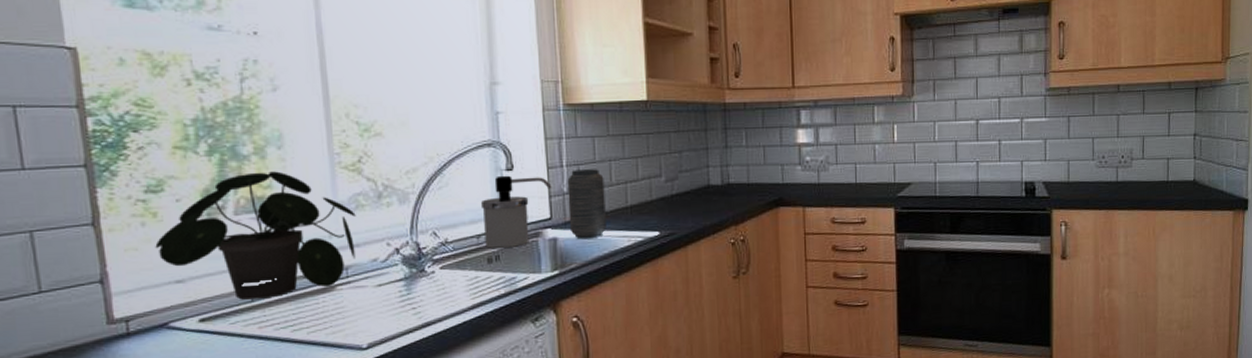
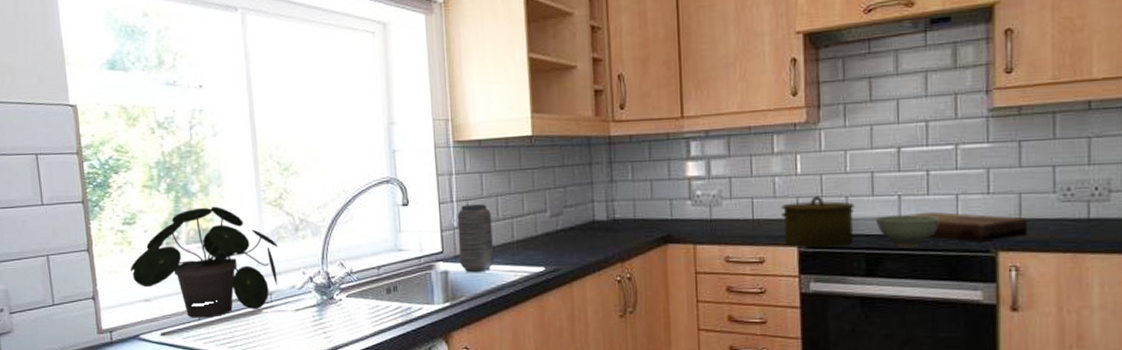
soap dispenser: present [481,175,552,248] -> none [381,210,444,279]
cooking pot: none [880,162,942,209] -> present [781,196,855,248]
bowl: none [957,179,1008,208] -> present [874,215,939,249]
cutting board: none [981,176,1073,203] -> present [905,211,1027,243]

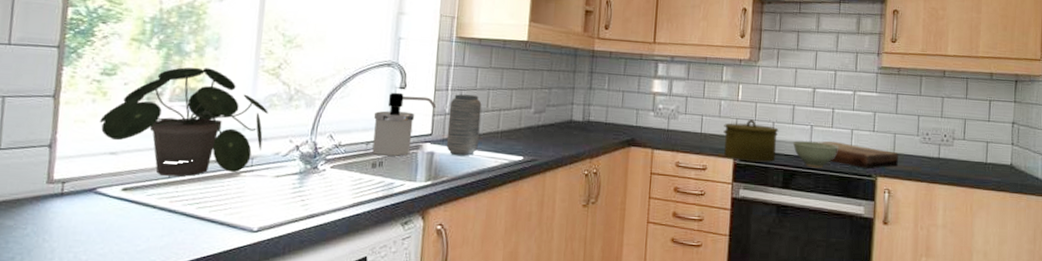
soap dispenser: none [381,210,444,279] -> present [372,92,437,156]

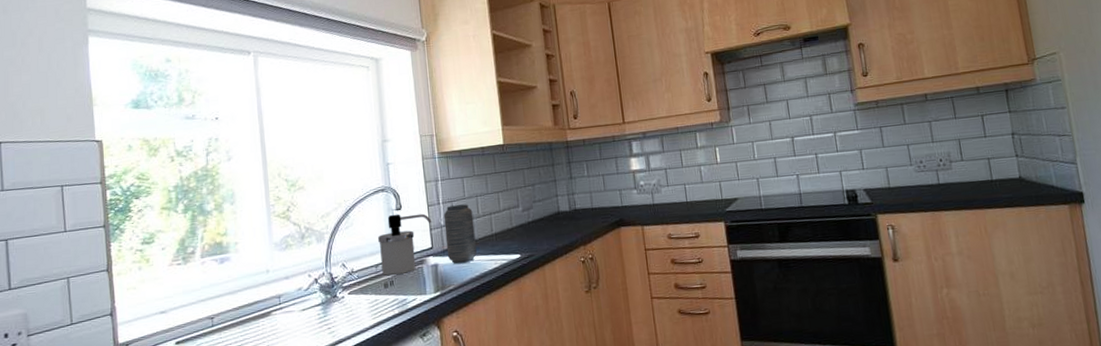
potted plant: present [99,67,268,177] -> none [147,222,286,325]
cooking pot: present [723,119,779,163] -> none [708,179,768,223]
bowl: present [792,140,838,169] -> none [781,189,830,217]
cutting board: present [814,141,898,170] -> none [803,186,896,209]

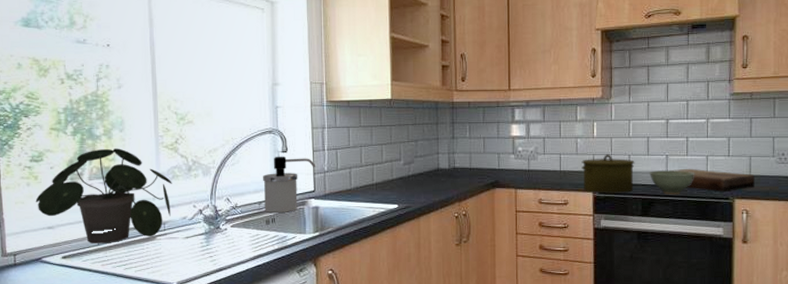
potted plant: none [147,222,286,325] -> present [35,148,172,244]
vase: present [443,204,477,264] -> none [328,153,357,209]
cooking pot: none [708,179,768,223] -> present [581,154,635,194]
bowl: none [781,189,830,217] -> present [649,170,694,195]
cutting board: none [803,186,896,209] -> present [670,168,755,193]

